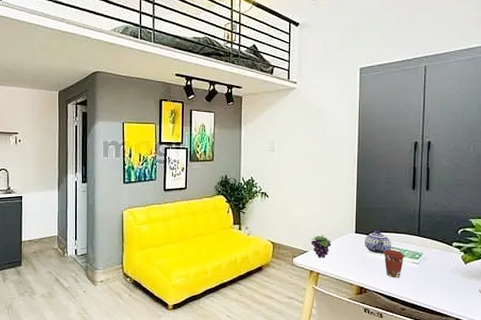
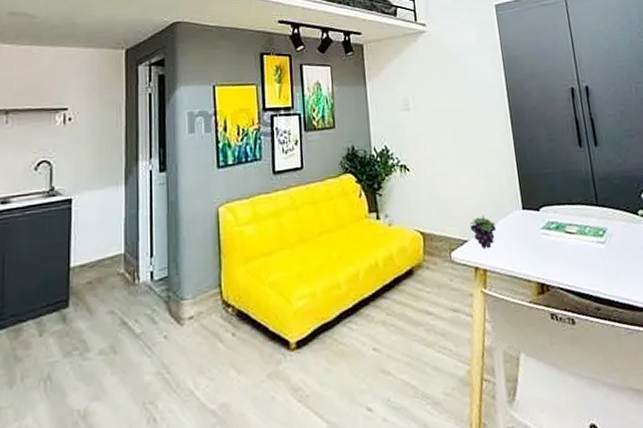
teapot: present [364,230,392,254] -> none [534,203,570,235]
coffee cup: present [383,250,405,278] -> none [560,227,587,266]

